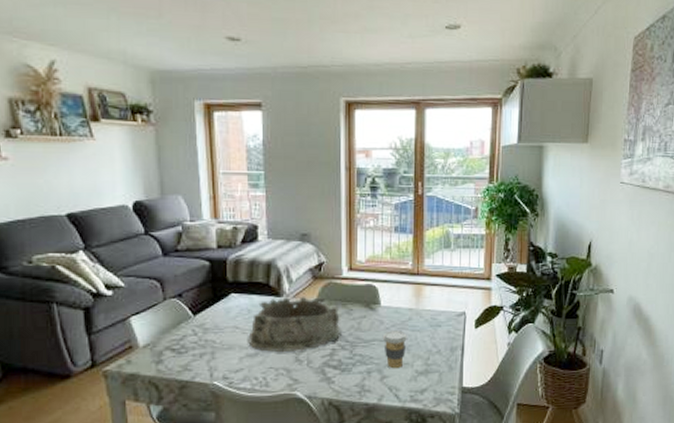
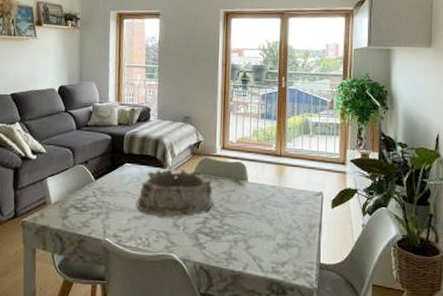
coffee cup: present [382,330,407,369] -> none [248,205,270,241]

